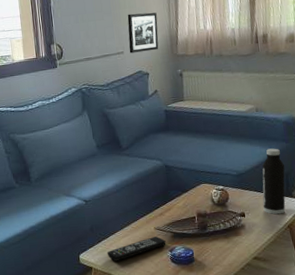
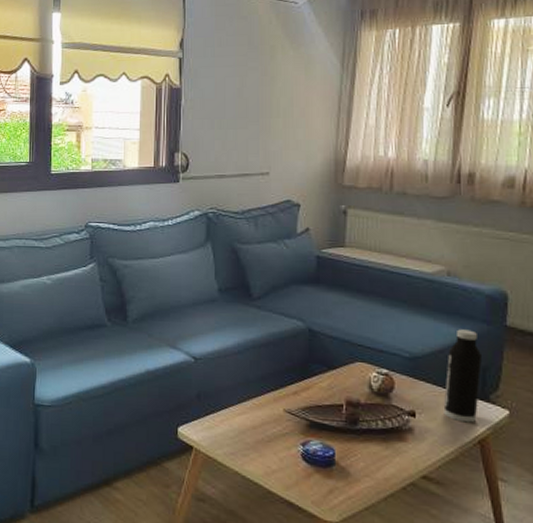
remote control: present [107,236,166,261] -> none [215,421,298,445]
picture frame: present [127,12,159,54] -> none [277,125,320,176]

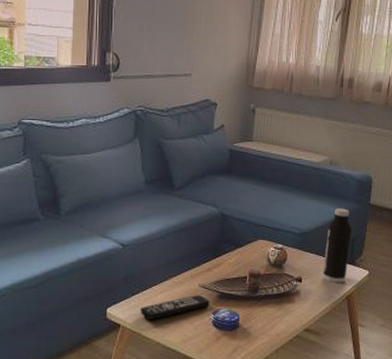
remote control: none [215,421,298,445] -> present [140,295,210,320]

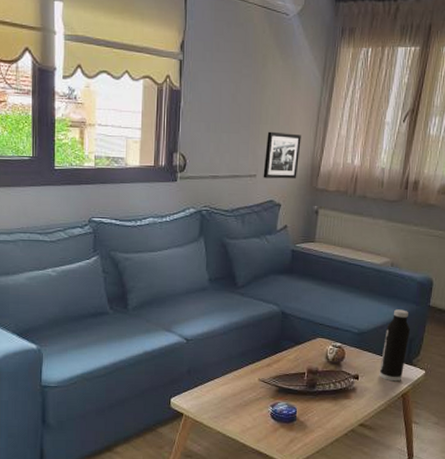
remote control: present [140,295,210,320] -> none [202,389,269,410]
picture frame: none [198,30,236,78] -> present [263,131,301,179]

